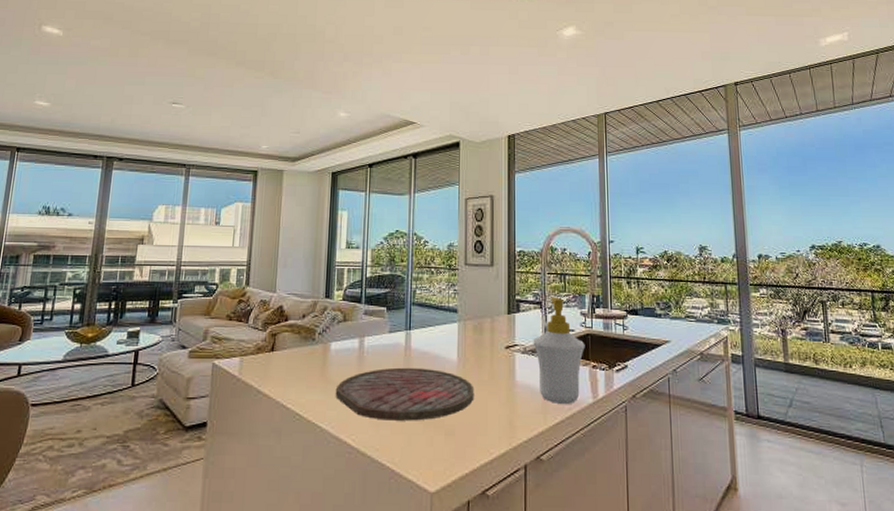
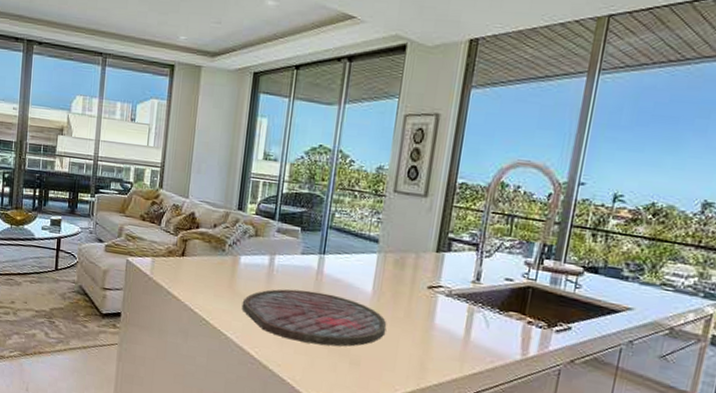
soap bottle: present [533,297,585,404] -> none [460,239,524,357]

